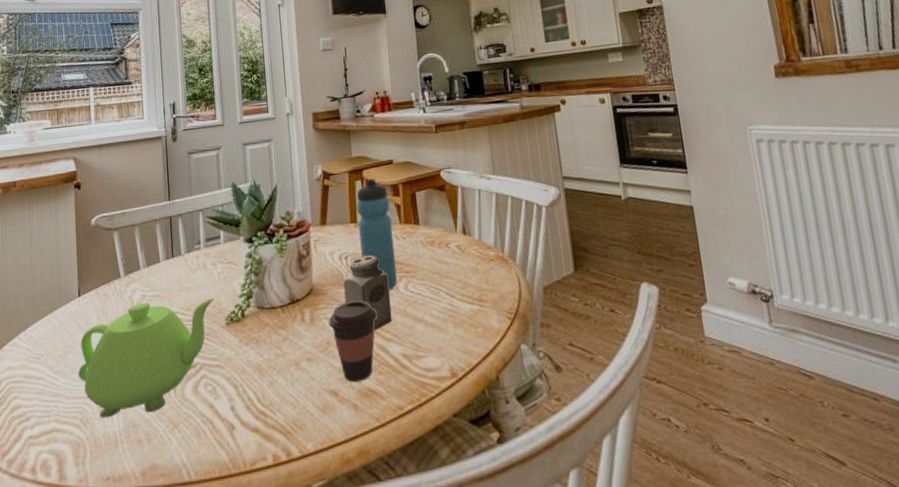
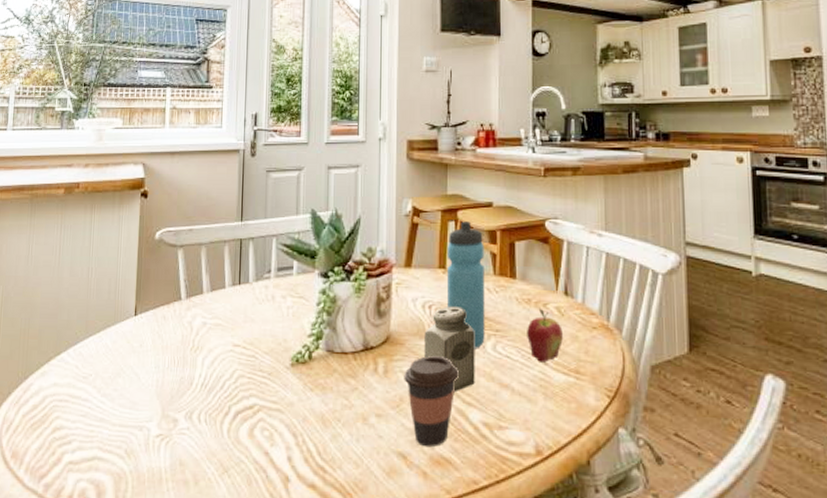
teapot: present [78,298,214,418] -> none [127,330,280,452]
fruit: none [433,248,466,296] -> present [527,308,563,363]

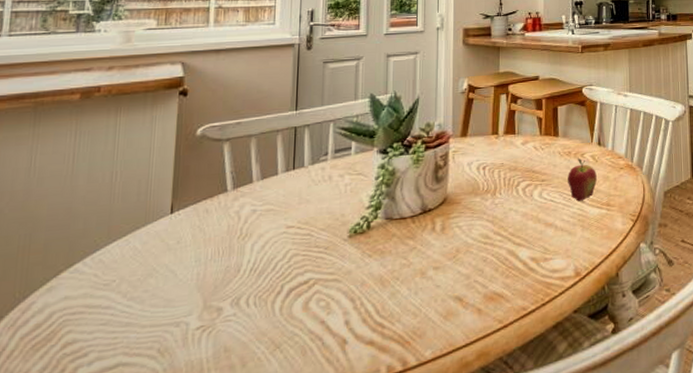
coffee cup: present [404,355,460,446] -> none [460,208,511,287]
salt shaker: present [424,306,475,393] -> none [479,165,524,237]
water bottle: present [448,221,485,349] -> none [500,93,532,199]

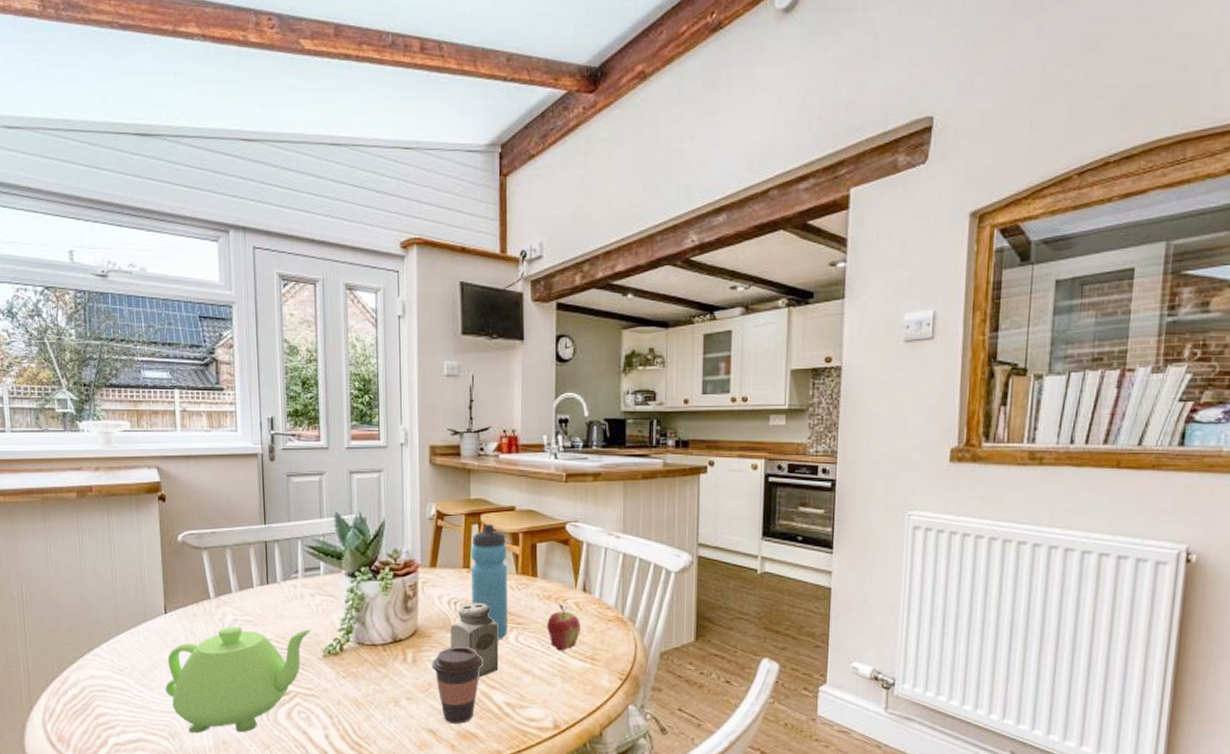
teapot: none [160,210,338,346] -> present [165,626,311,734]
coffee cup: none [460,208,511,287] -> present [431,646,484,724]
salt shaker: none [479,165,524,237] -> present [450,602,499,678]
water bottle: none [500,93,532,199] -> present [471,524,508,640]

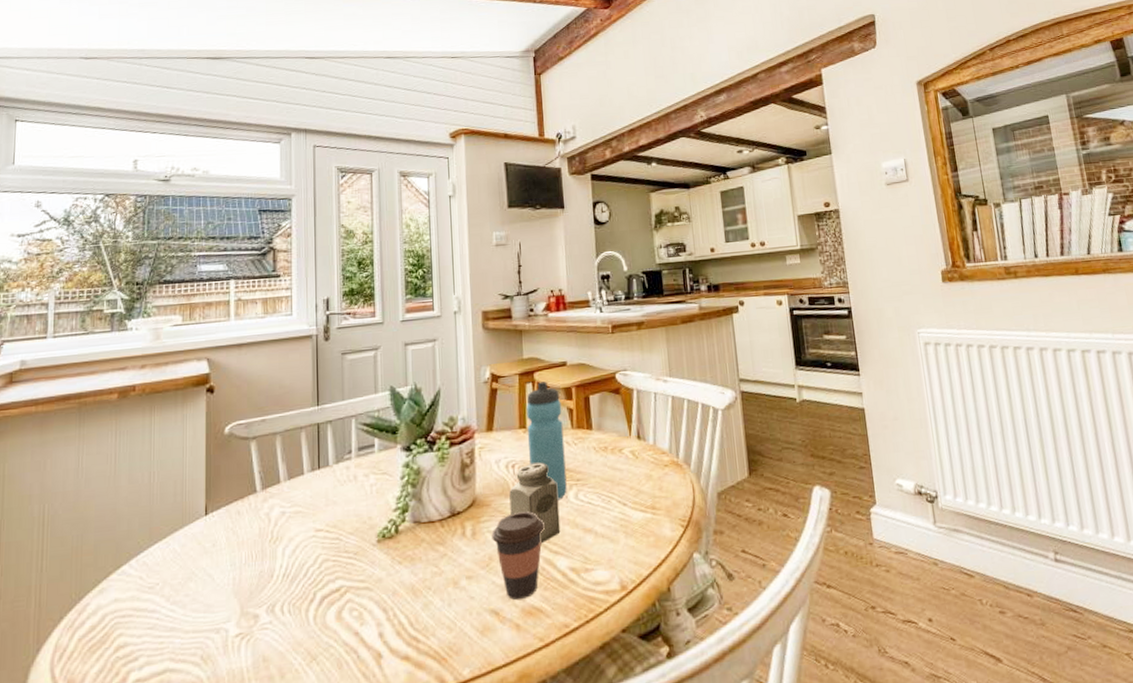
teapot: present [165,626,311,734] -> none [201,513,365,654]
fruit: present [547,603,580,651] -> none [605,453,639,504]

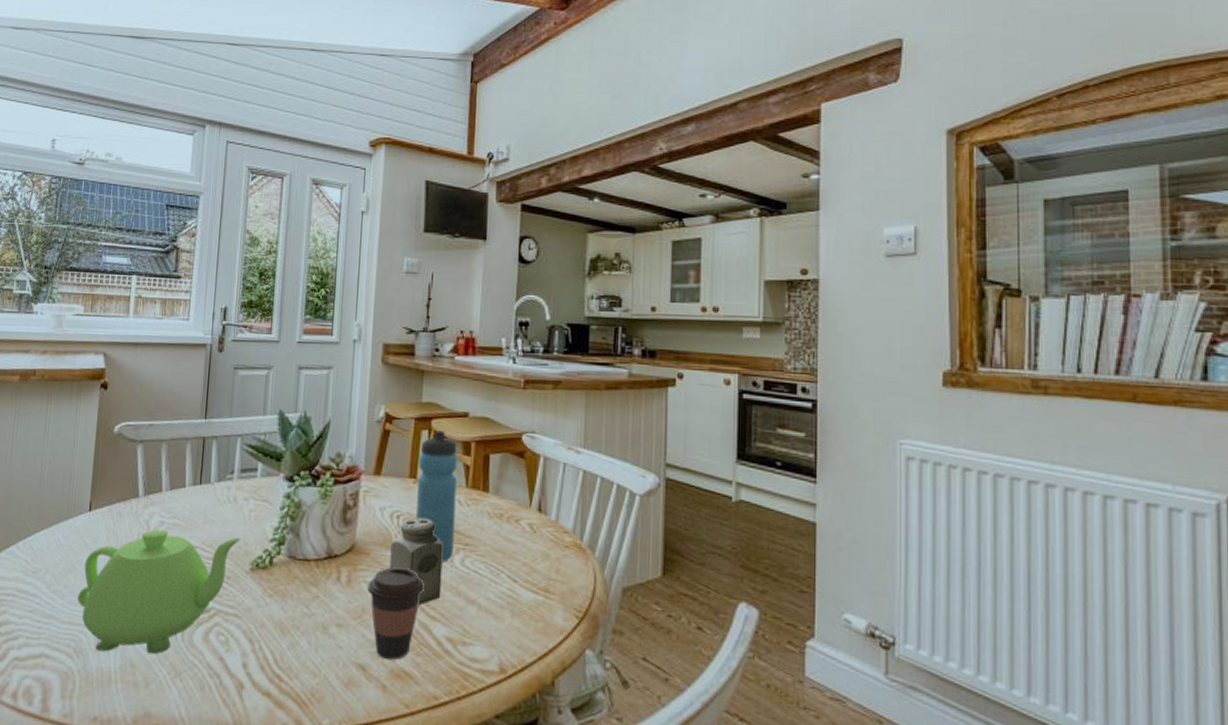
teapot: none [201,513,365,654] -> present [77,529,241,655]

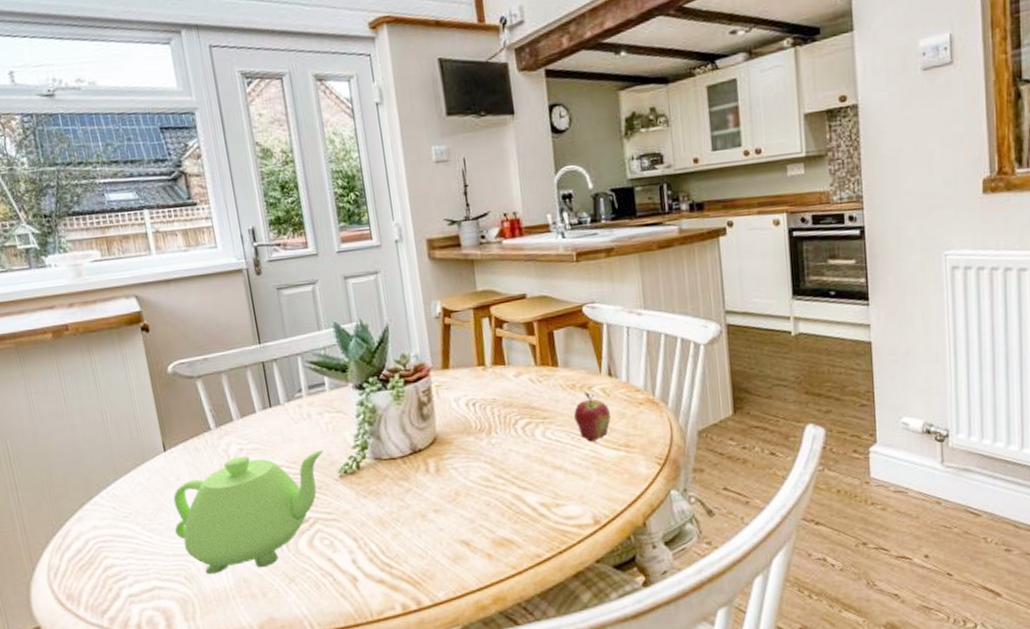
coffee cup: present [367,566,426,660] -> none [456,448,512,532]
salt shaker: present [389,517,444,606] -> none [471,400,529,480]
water bottle: present [416,430,458,563] -> none [484,316,534,438]
fruit: none [497,523,534,580] -> present [574,391,611,442]

